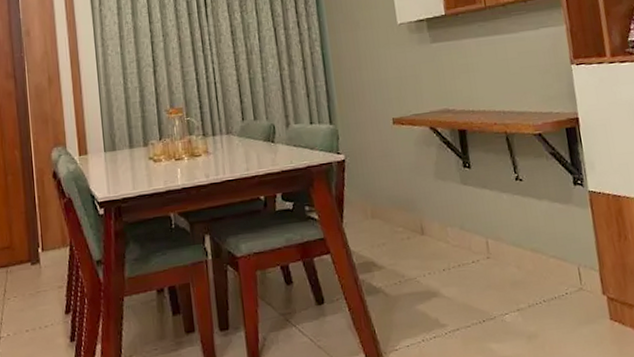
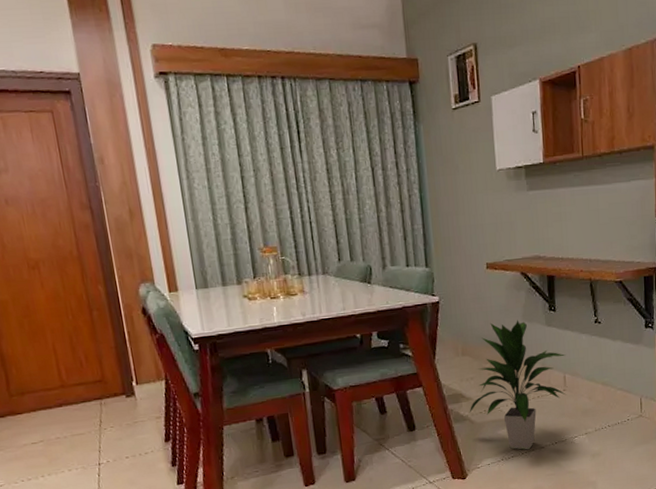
indoor plant: none [382,178,490,330] -> present [469,320,566,450]

